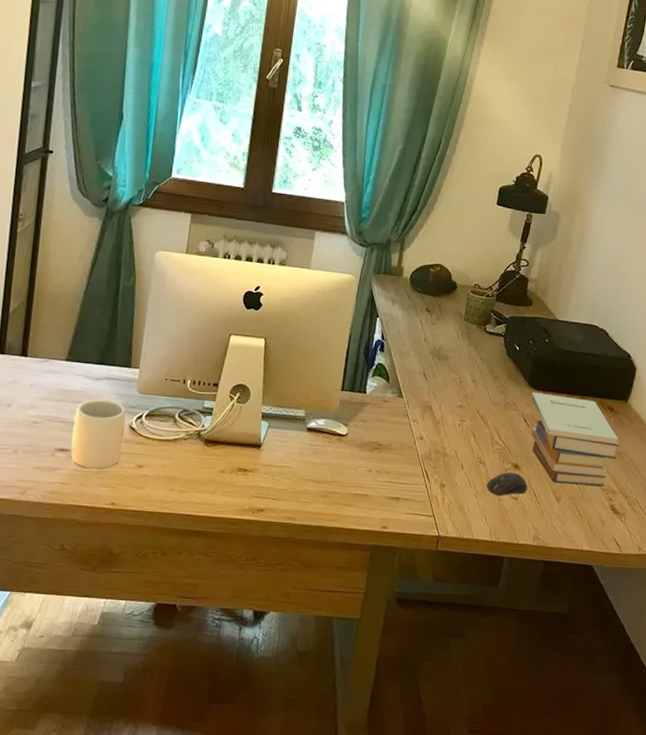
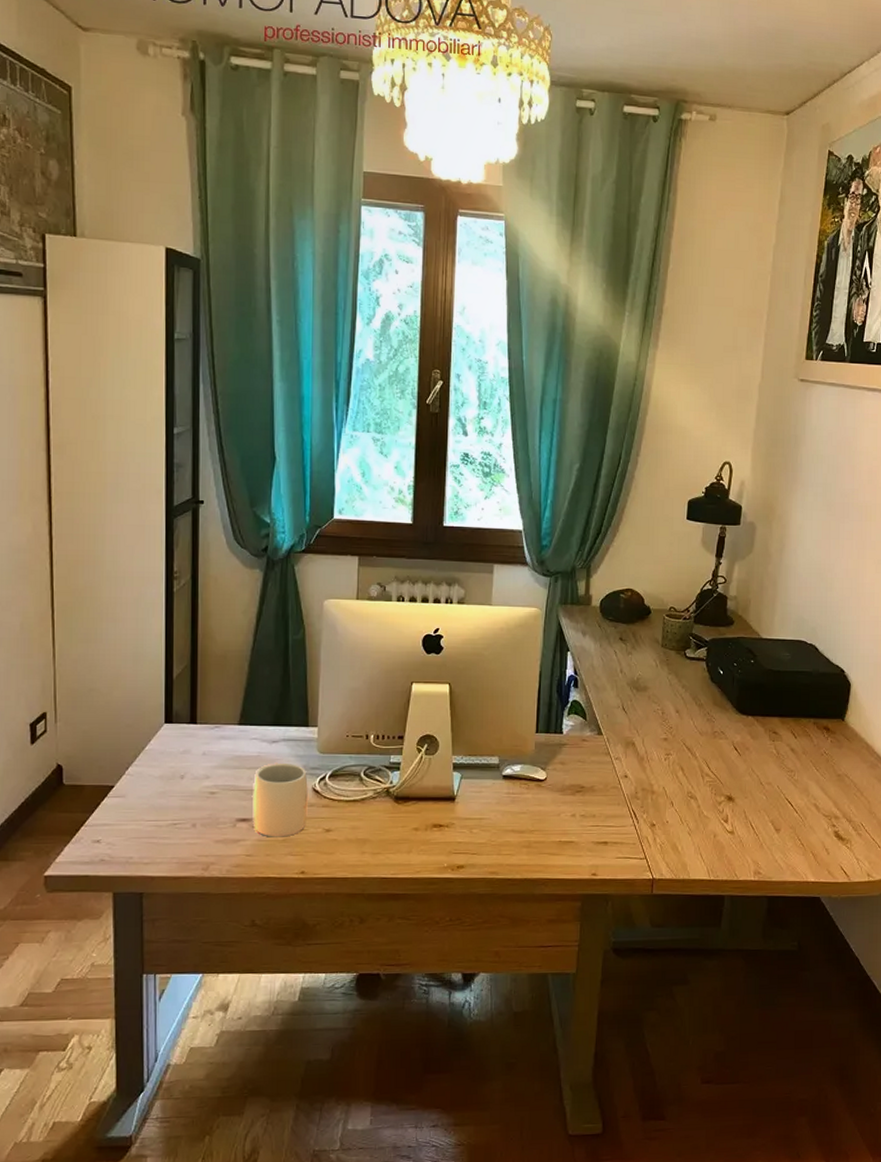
computer mouse: present [486,472,527,496] -> none [699,805,743,832]
books: present [530,392,620,486] -> none [739,718,839,813]

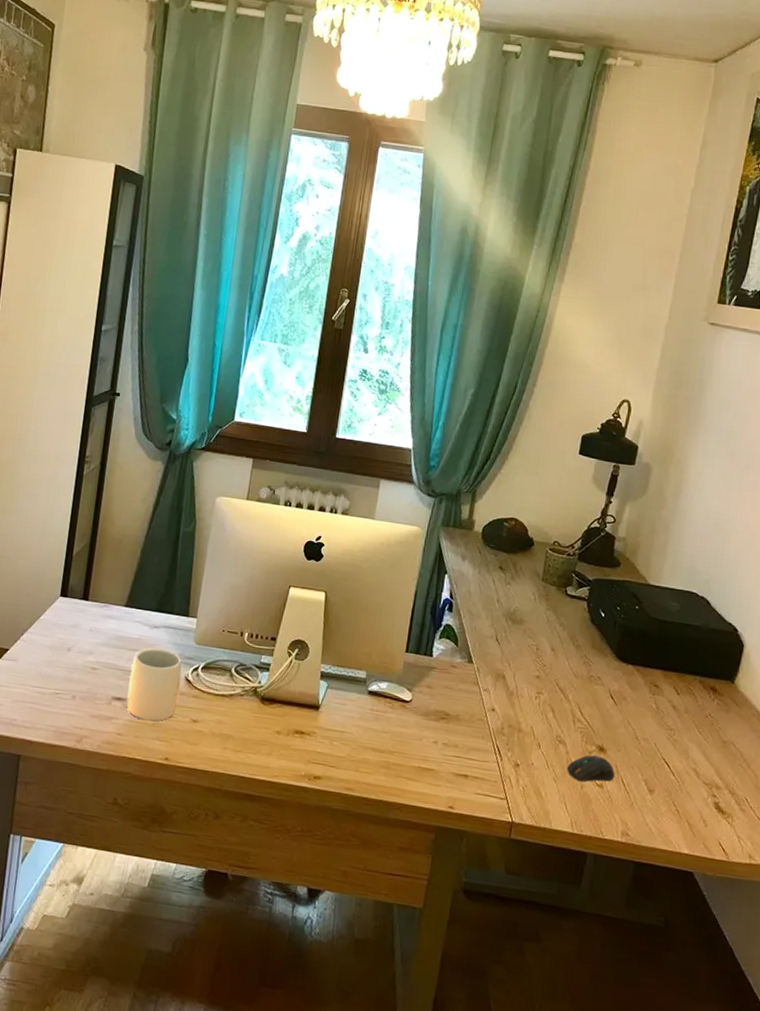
computer mouse: none [699,805,743,832] -> present [566,755,615,782]

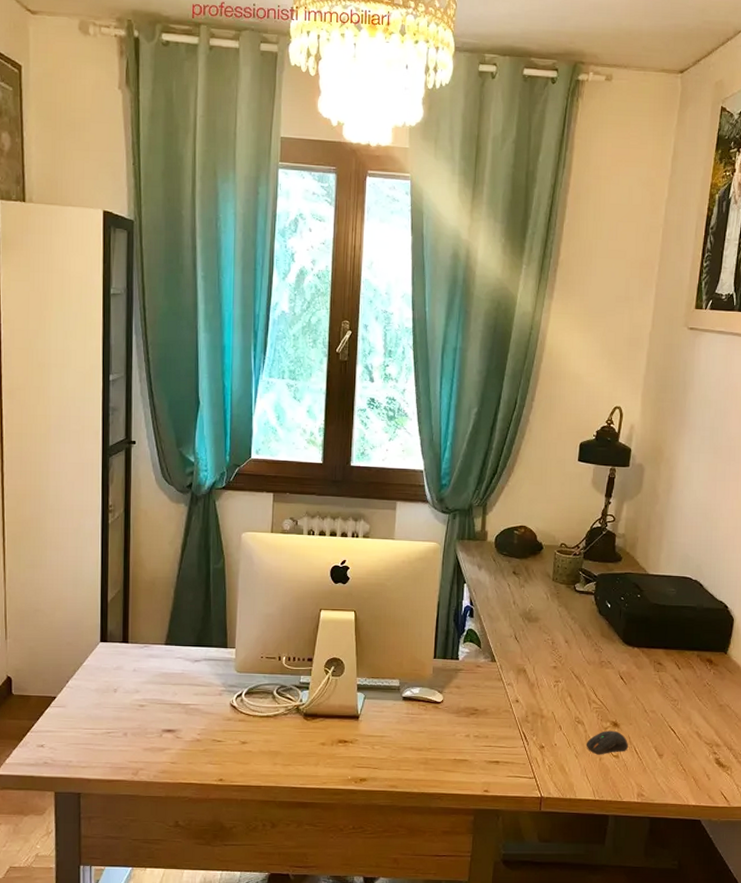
mug: present [127,648,182,721] -> none [177,681,226,747]

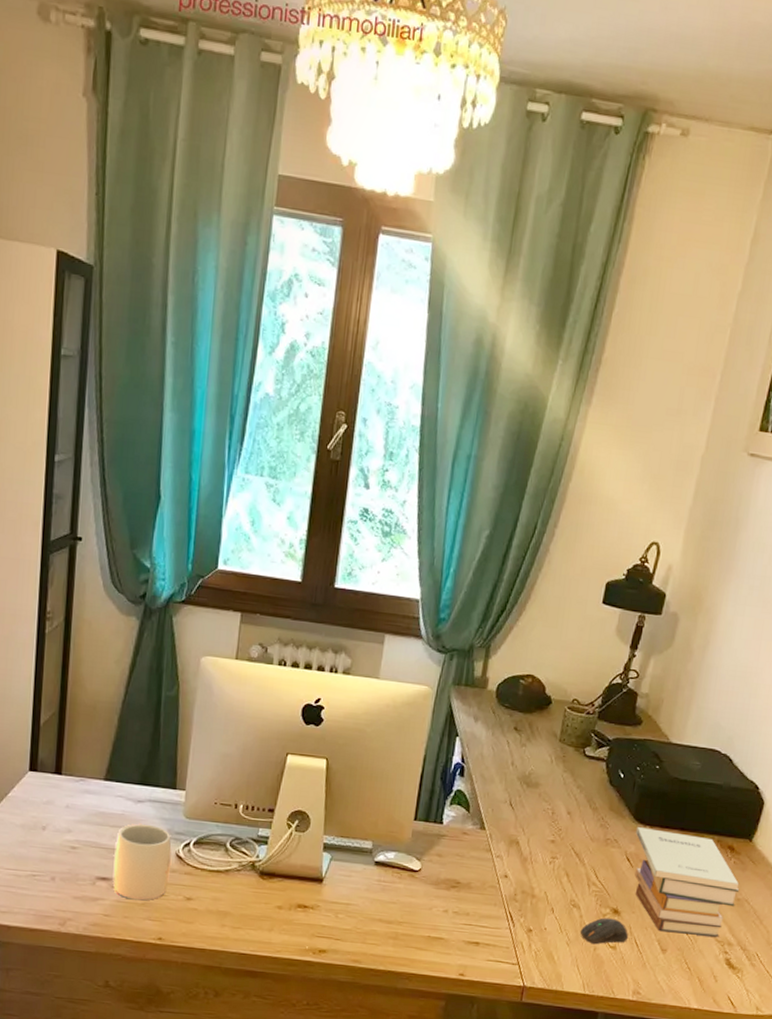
mug: none [177,681,226,747] -> present [113,824,172,901]
books: none [625,649,721,740] -> present [634,827,740,937]

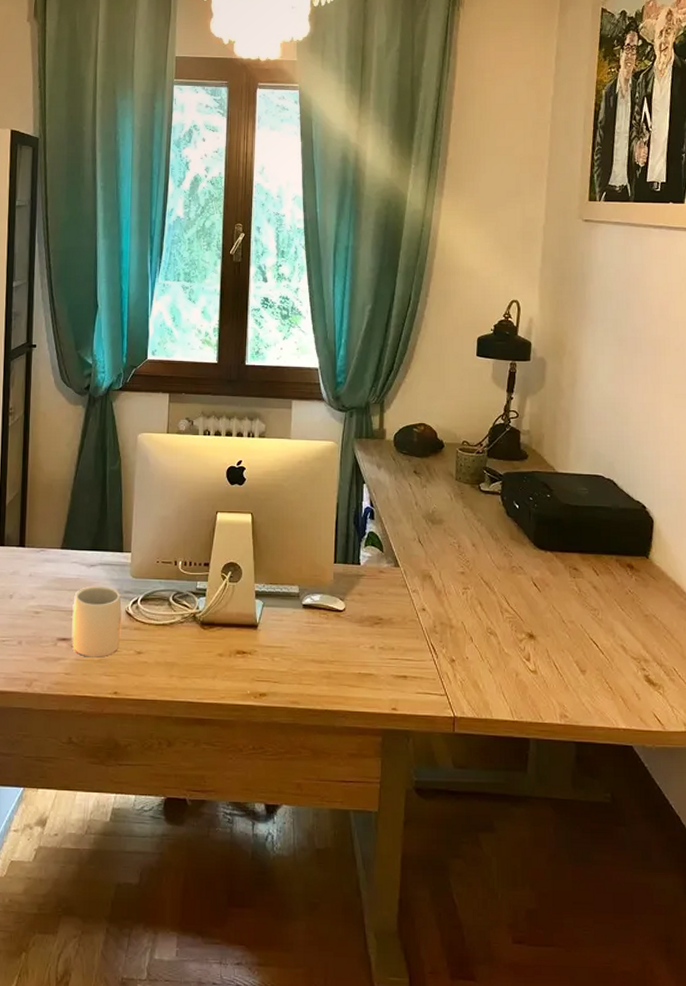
computer mouse: present [580,917,628,945] -> none [500,643,546,670]
books: present [634,827,740,937] -> none [537,553,646,654]

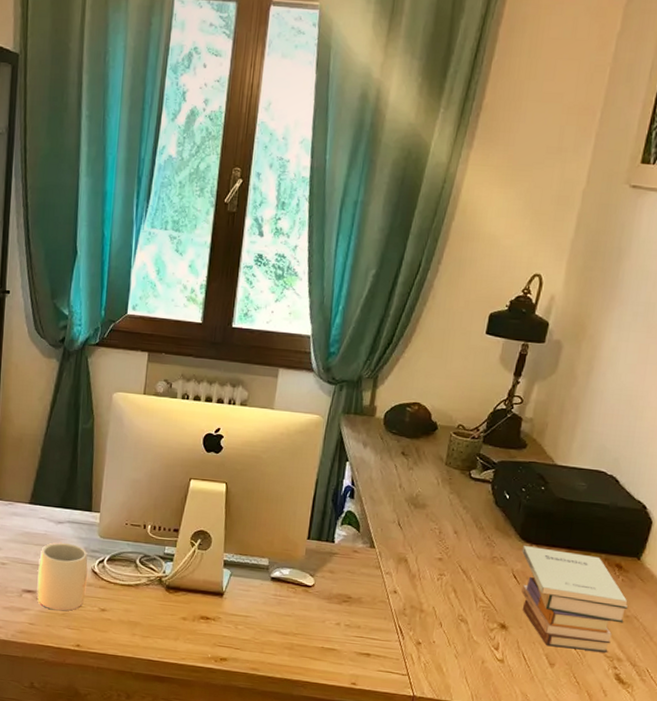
books: none [537,553,646,654] -> present [521,546,629,653]

